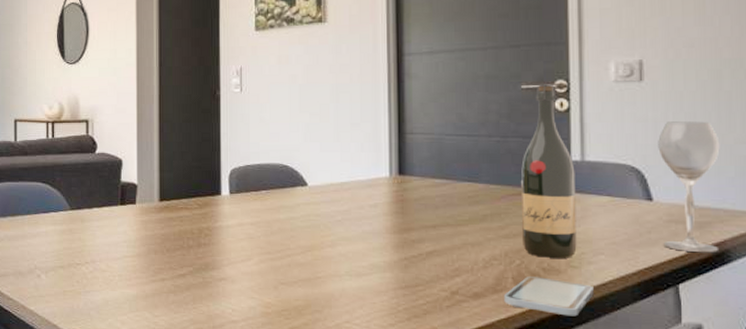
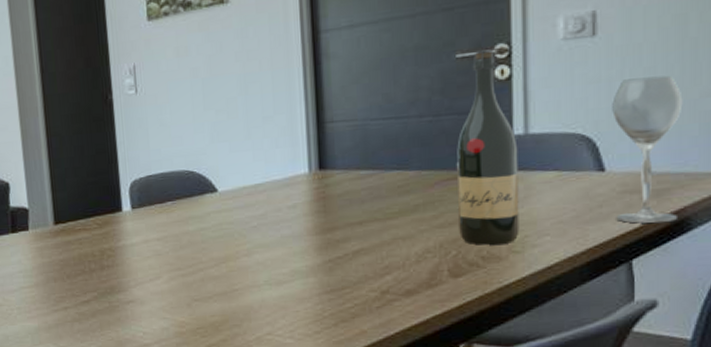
smartphone: present [504,277,594,316] -> none [439,266,538,305]

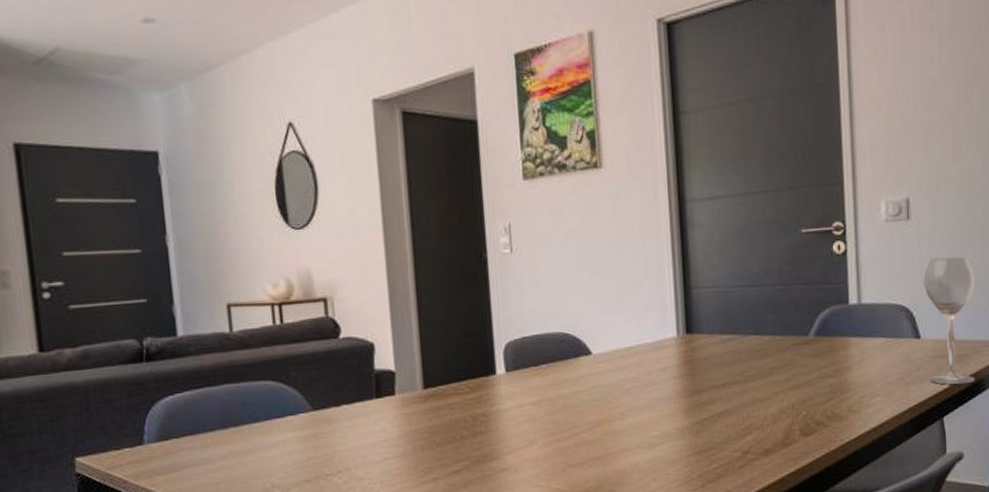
wine bottle: present [455,49,520,245] -> none [803,227,857,406]

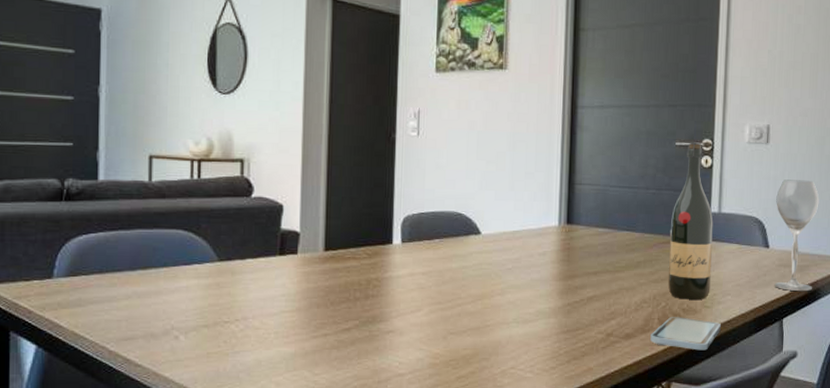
smartphone: none [793,425,872,461] -> present [650,317,721,351]
wine bottle: none [803,227,857,406] -> present [667,142,713,299]

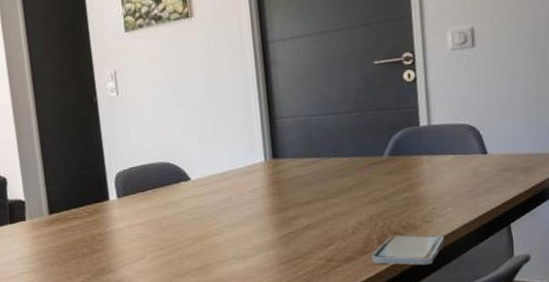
wine bottle: present [667,142,713,299] -> none [378,57,429,217]
wineglass: present [774,179,819,292] -> none [489,78,540,195]

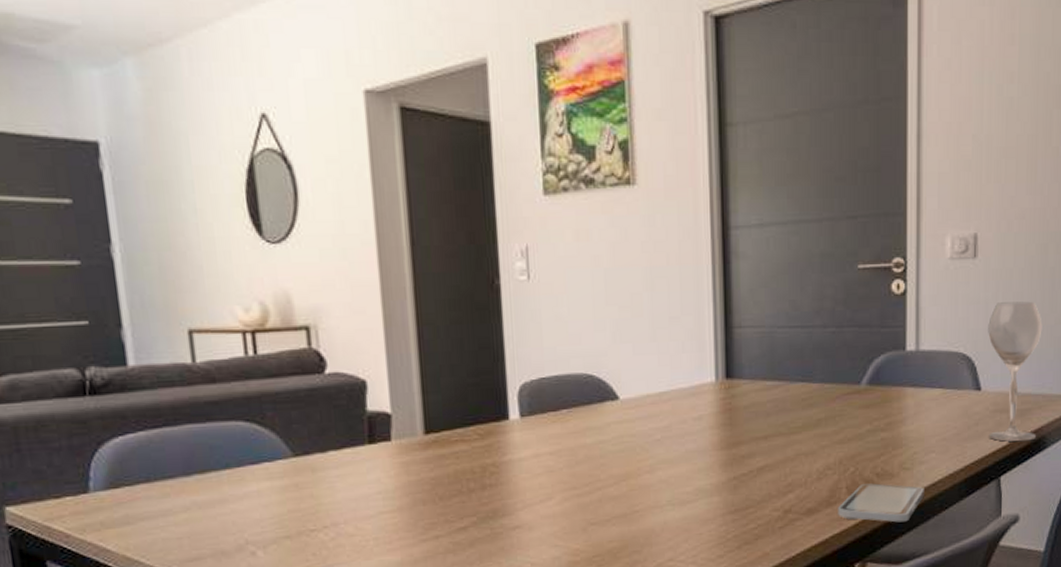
wineglass: none [489,78,540,195] -> present [988,301,1043,442]

